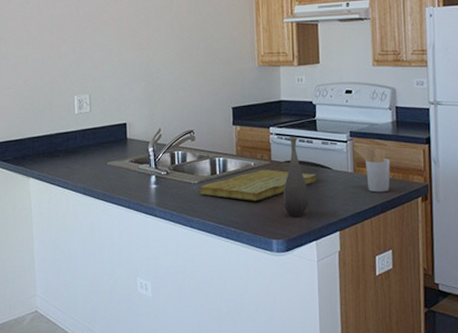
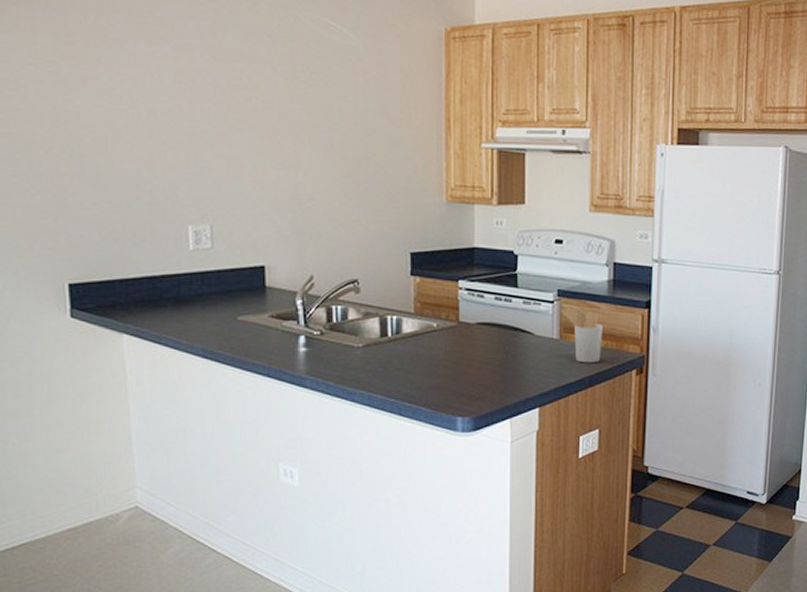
cutting board: present [200,169,317,201] -> none [366,332,515,370]
bottle: present [282,136,309,216] -> none [470,292,504,389]

